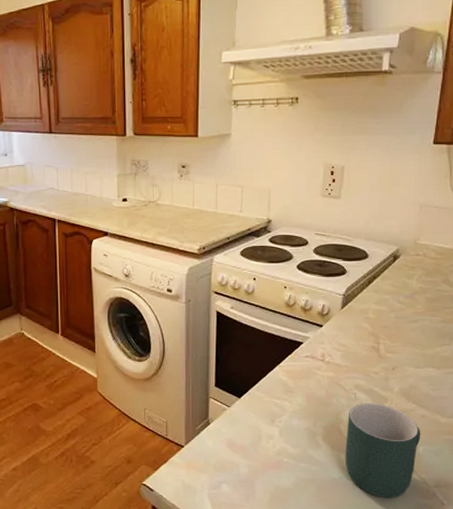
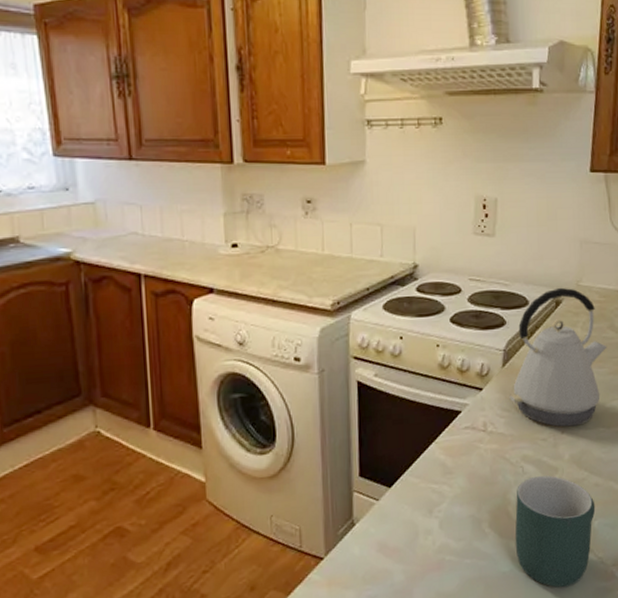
kettle: none [346,244,441,364] -> present [509,287,607,427]

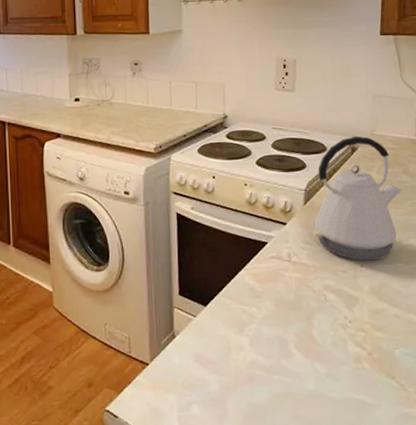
mug: present [515,475,596,588] -> none [319,304,396,410]

